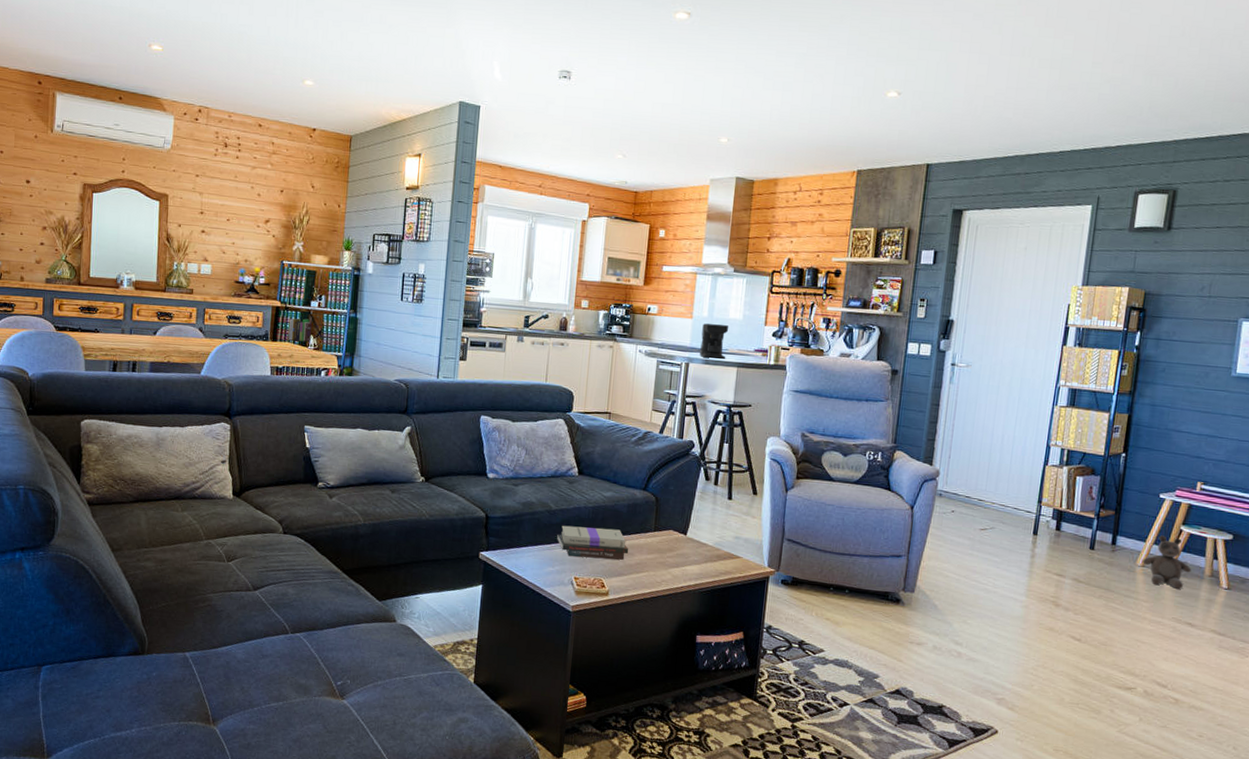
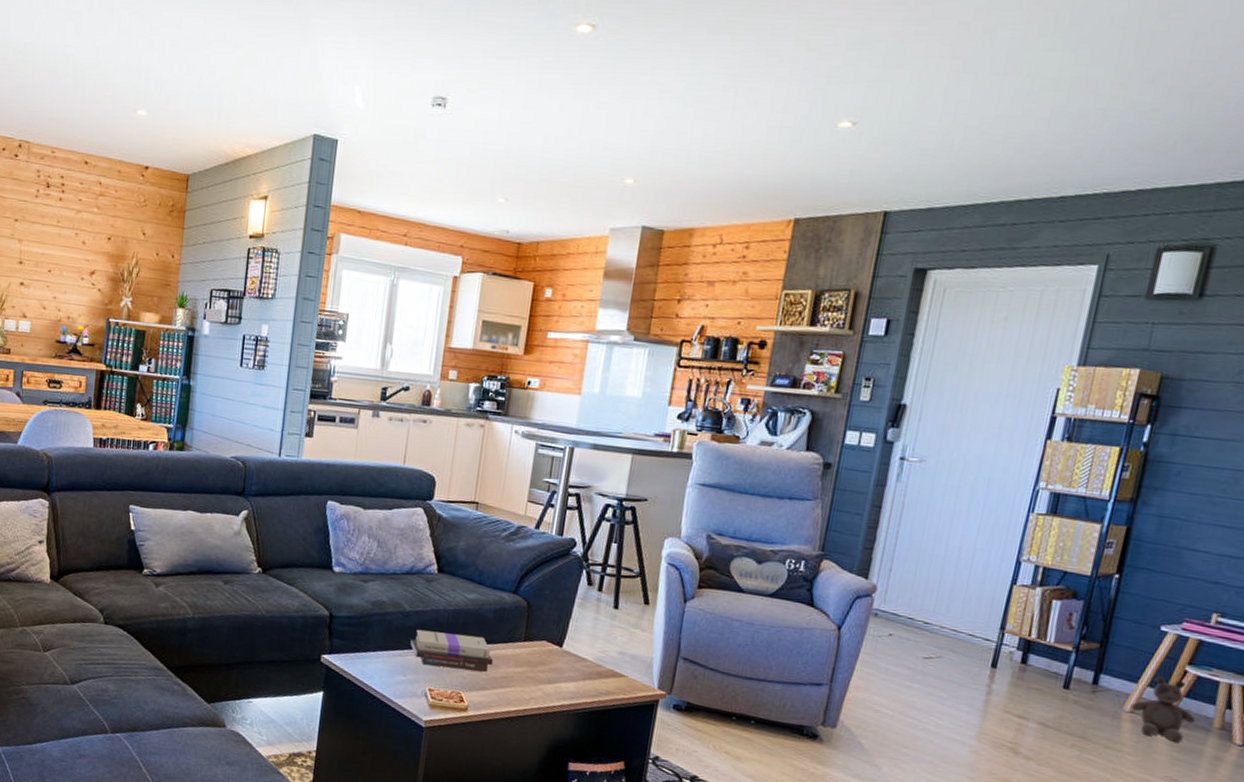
books: present [289,318,312,342] -> none [114,384,140,411]
coffee maker: present [700,323,729,360] -> none [587,401,625,445]

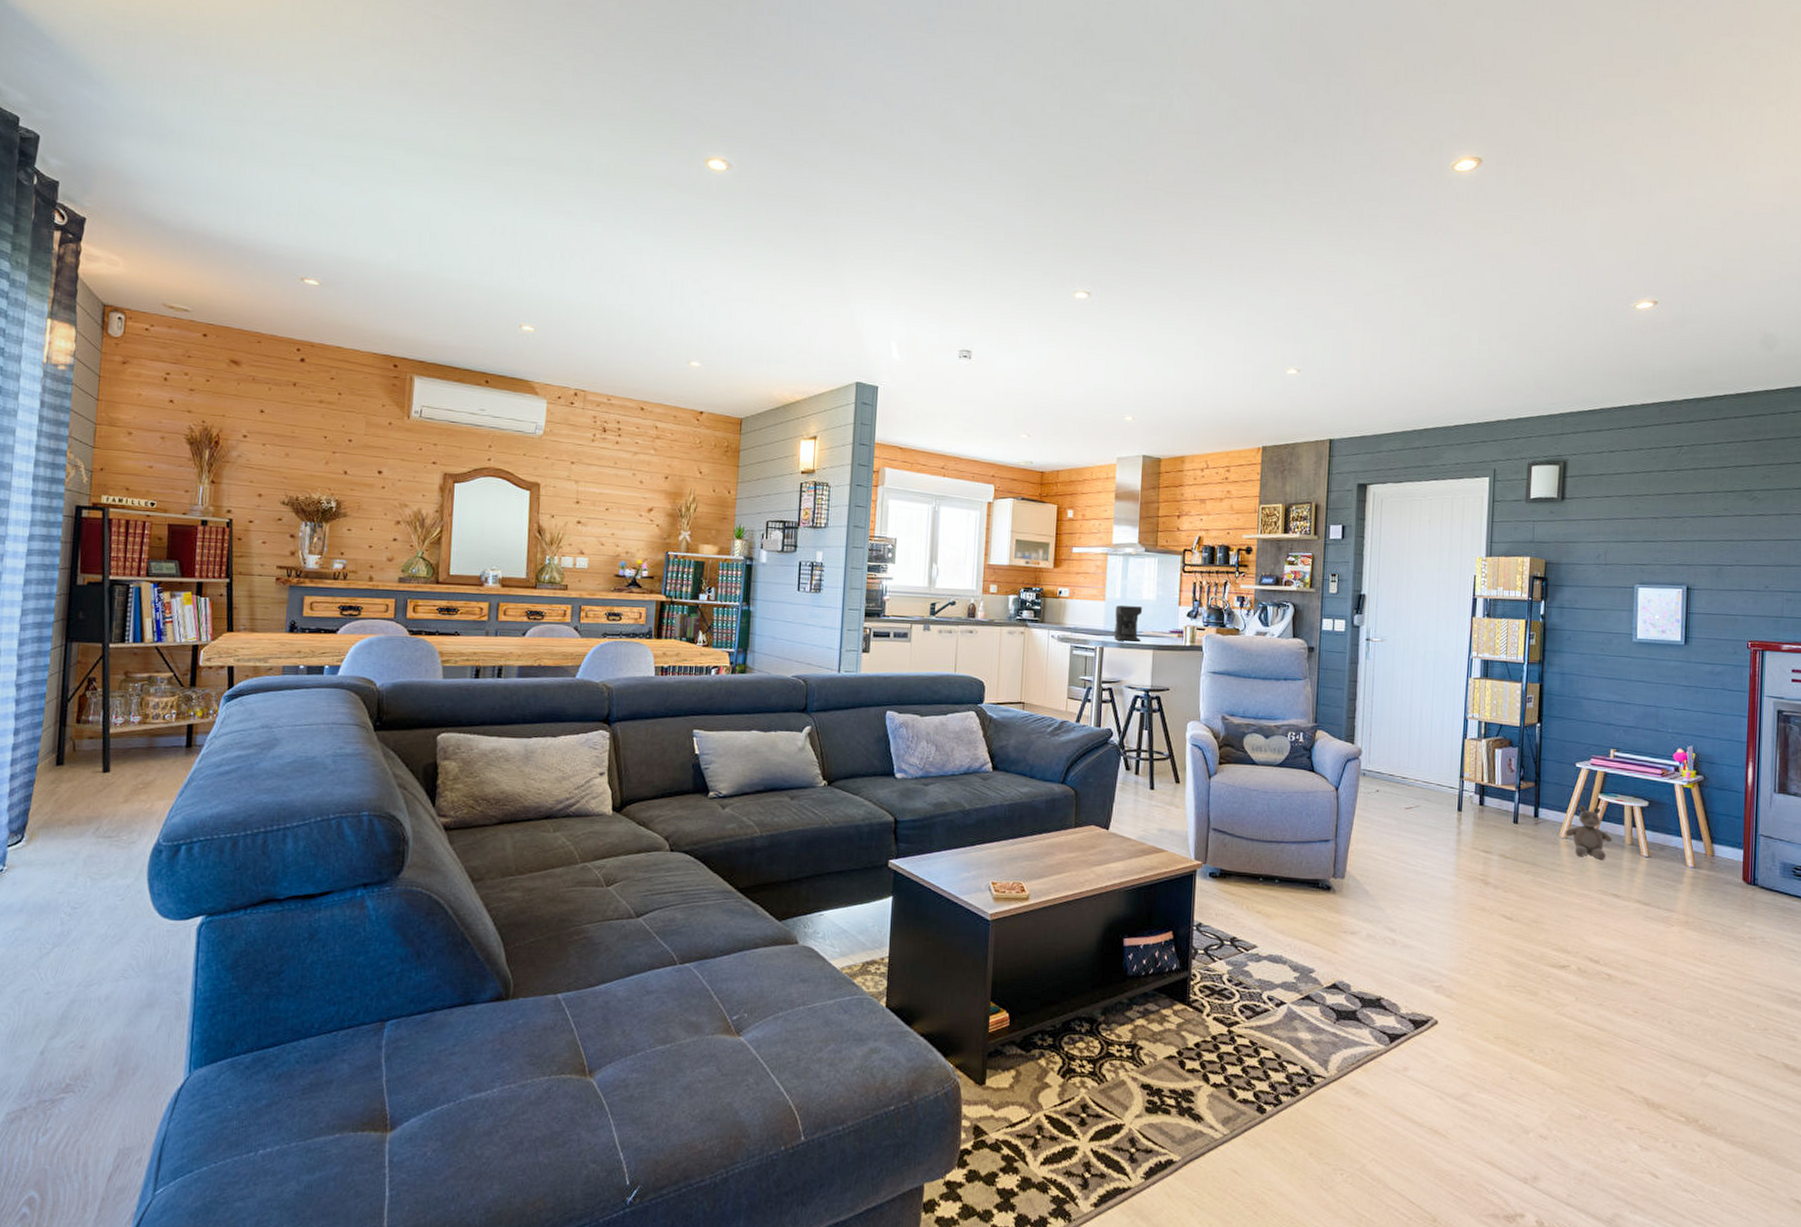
books: none [114,384,140,411] -> present [675,613,700,639]
books: present [410,629,494,672] -> none [972,826,1049,861]
coffee maker: none [587,401,625,445] -> present [1114,605,1143,643]

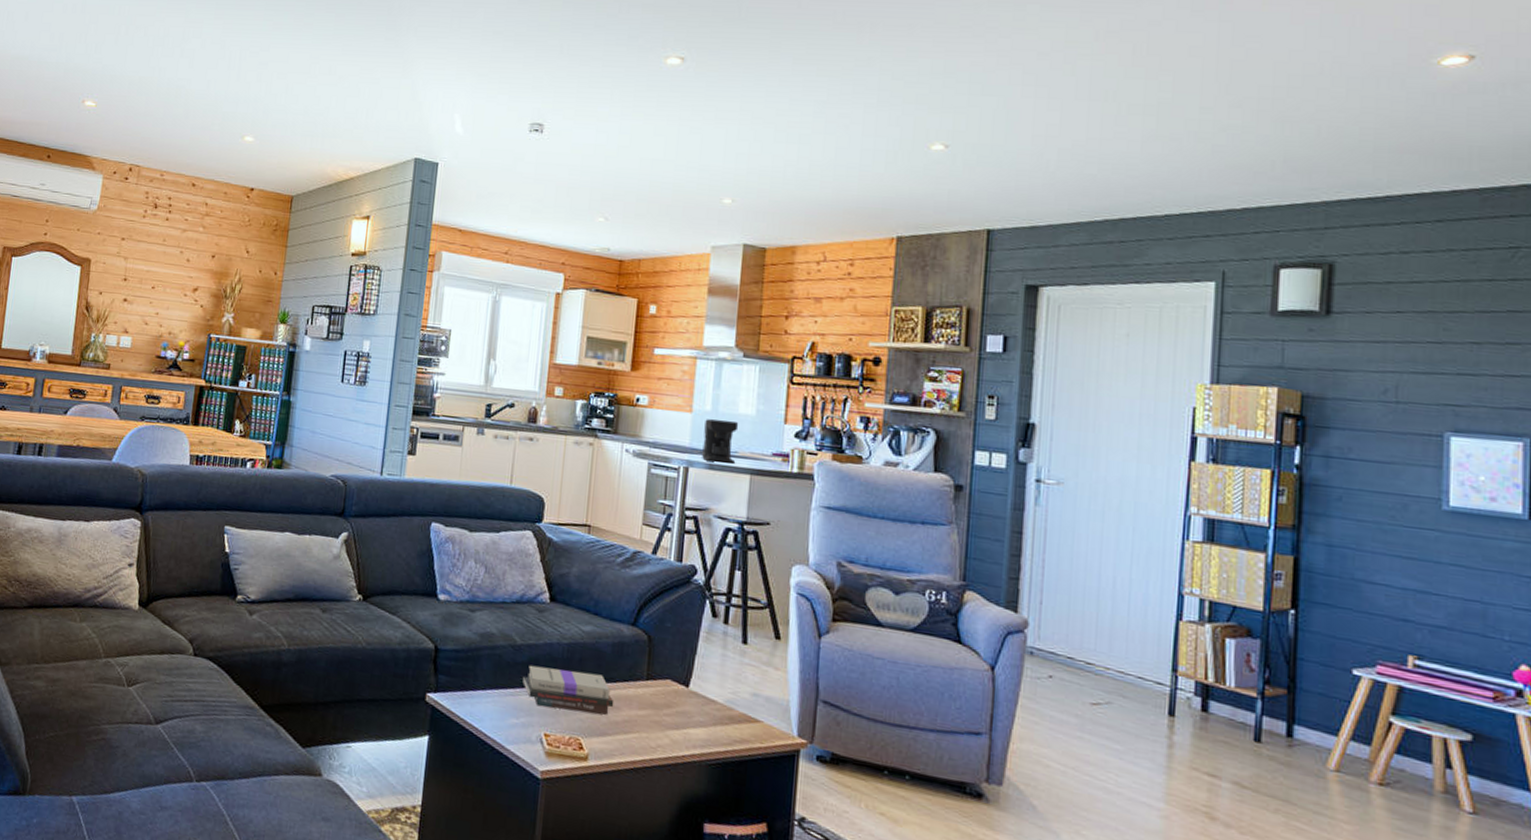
books: present [675,613,700,639] -> none [212,399,239,428]
books: none [972,826,1049,861] -> present [523,665,614,715]
stuffed animal: present [1565,805,1612,860] -> none [1336,728,1413,808]

